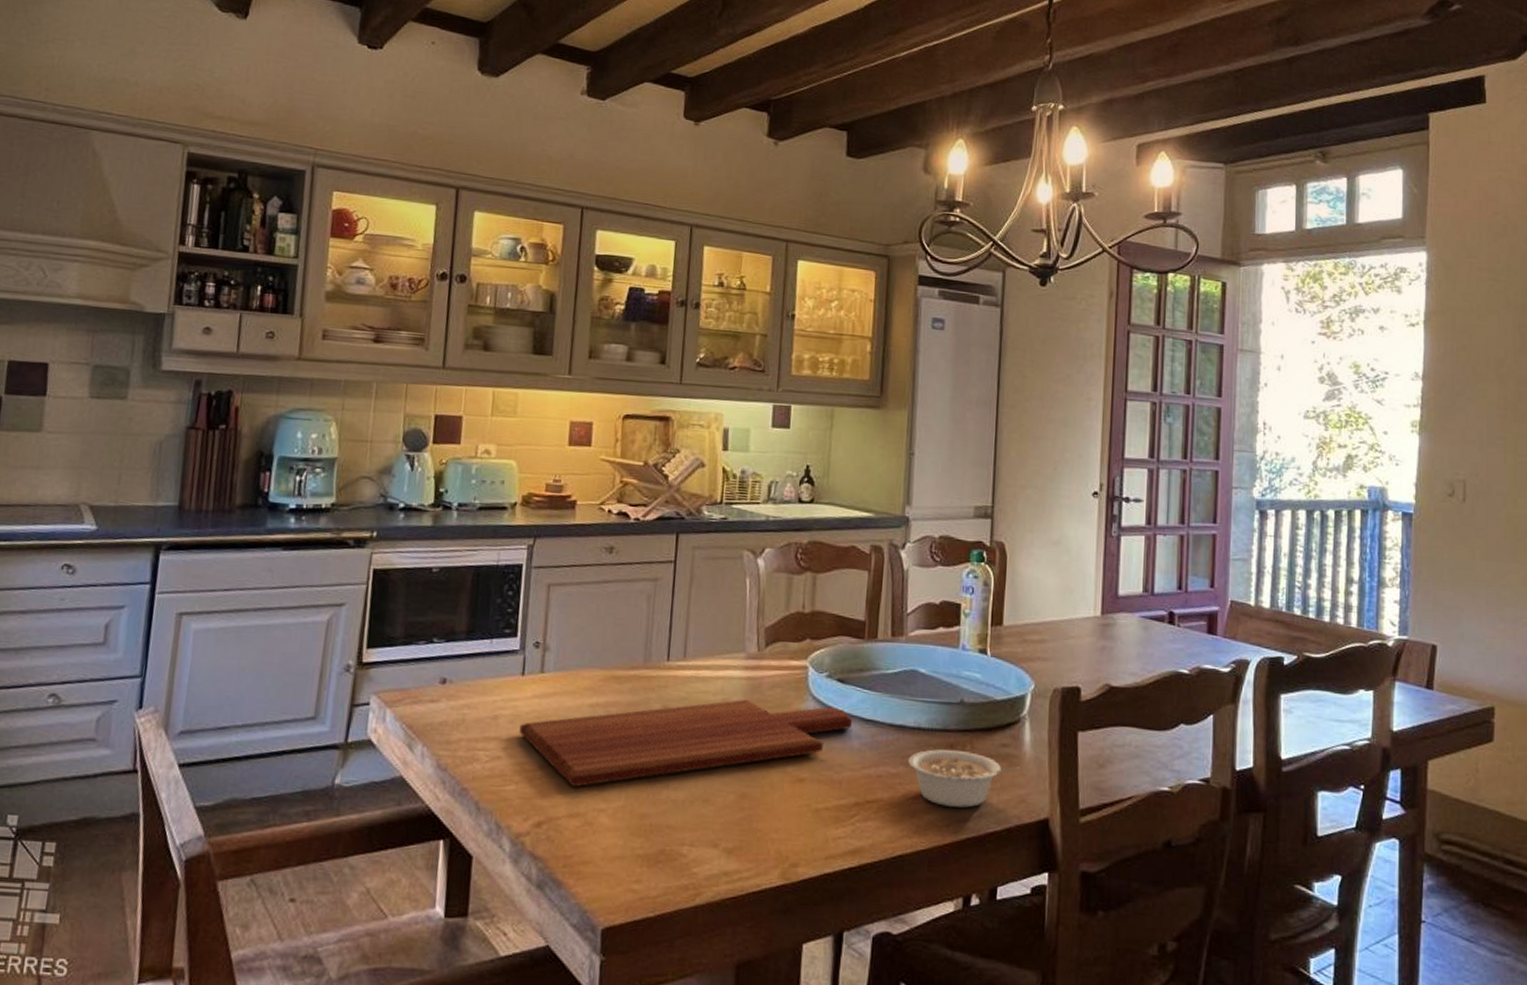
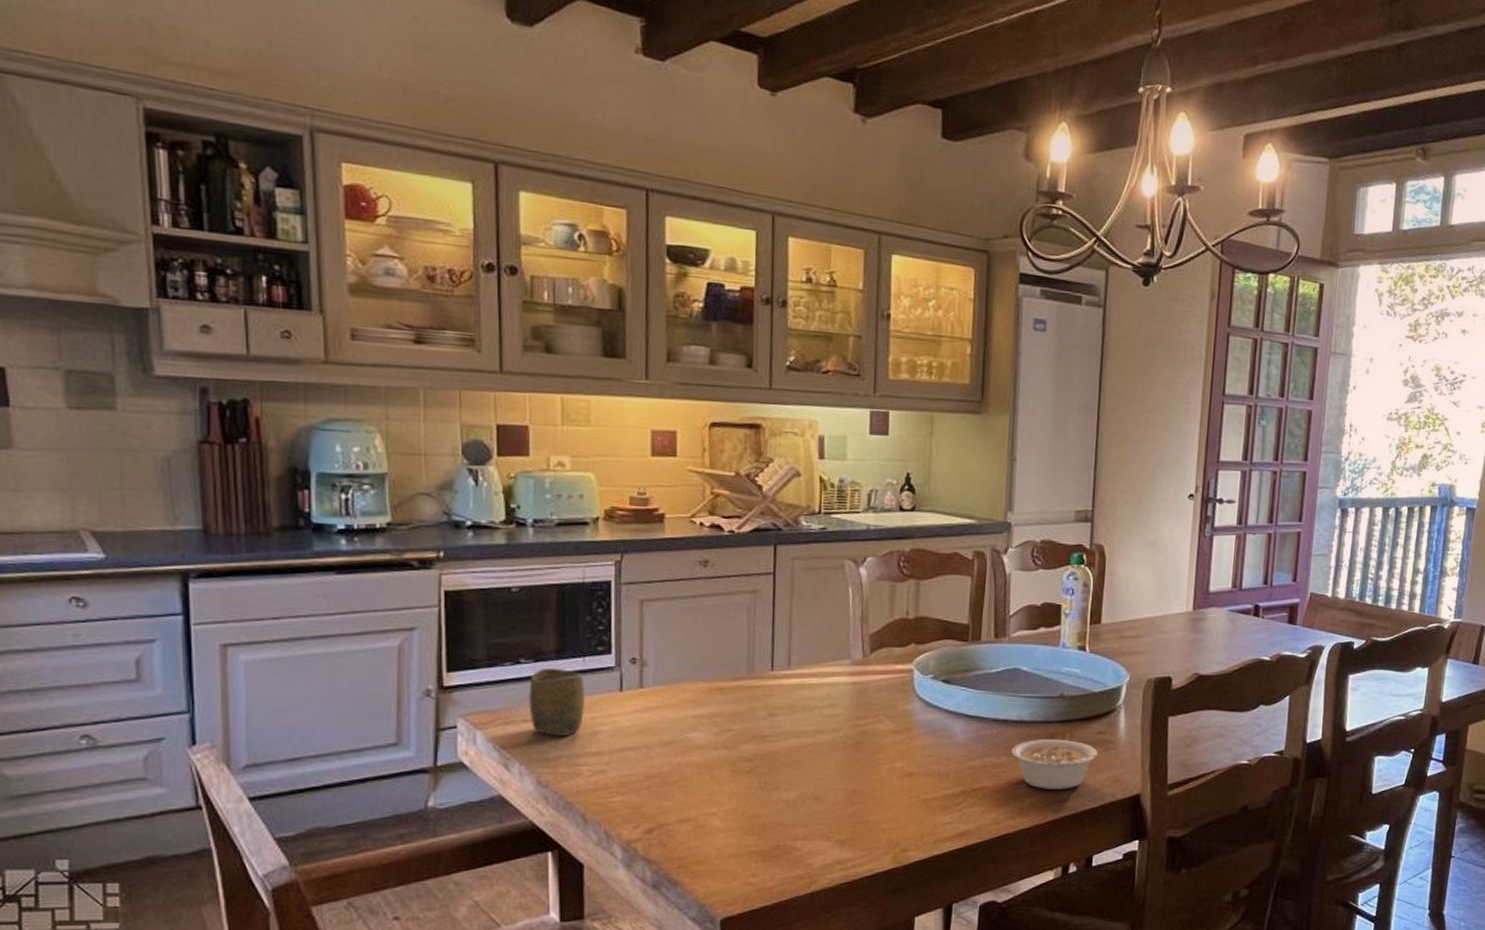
cup: none [436,648,490,719] -> present [529,667,585,736]
cutting board: present [519,699,852,787] -> none [622,703,957,794]

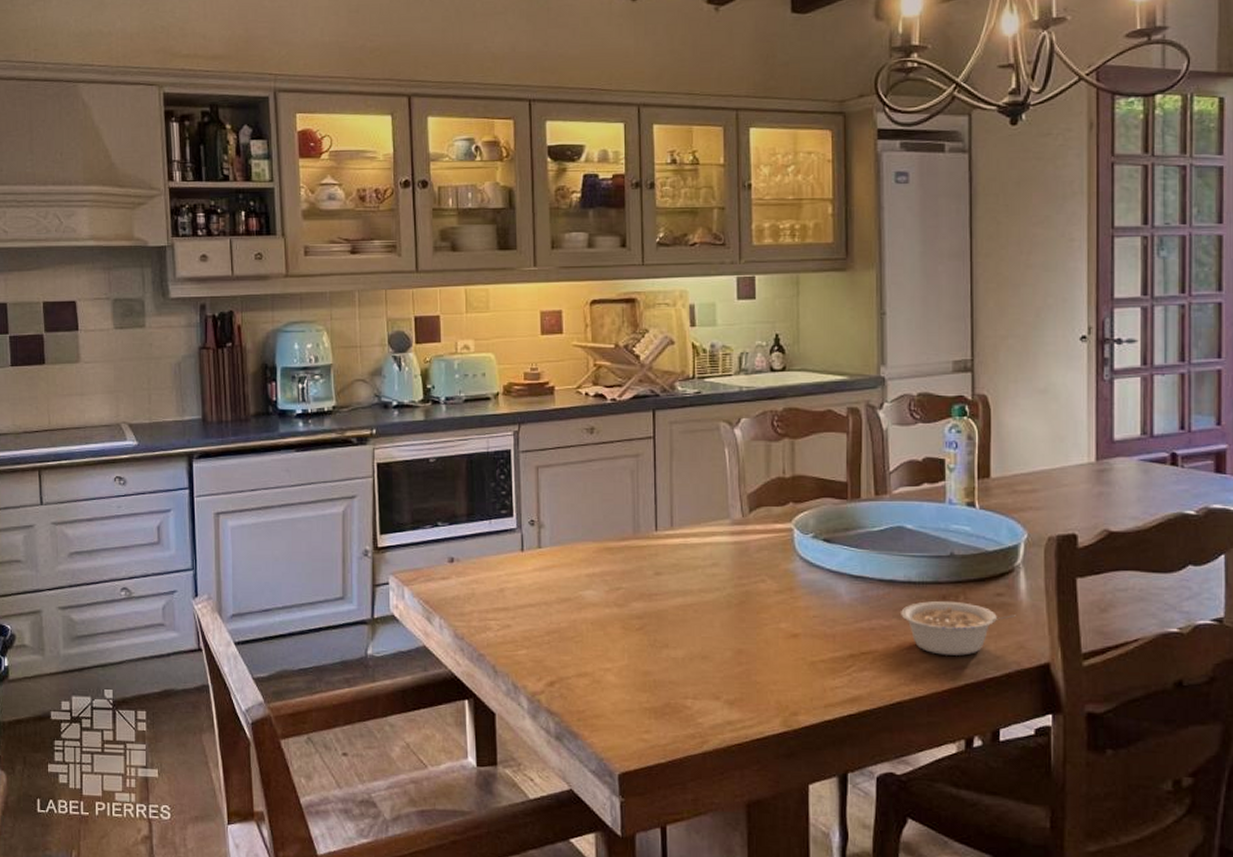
cup: present [529,667,585,736] -> none [446,530,492,593]

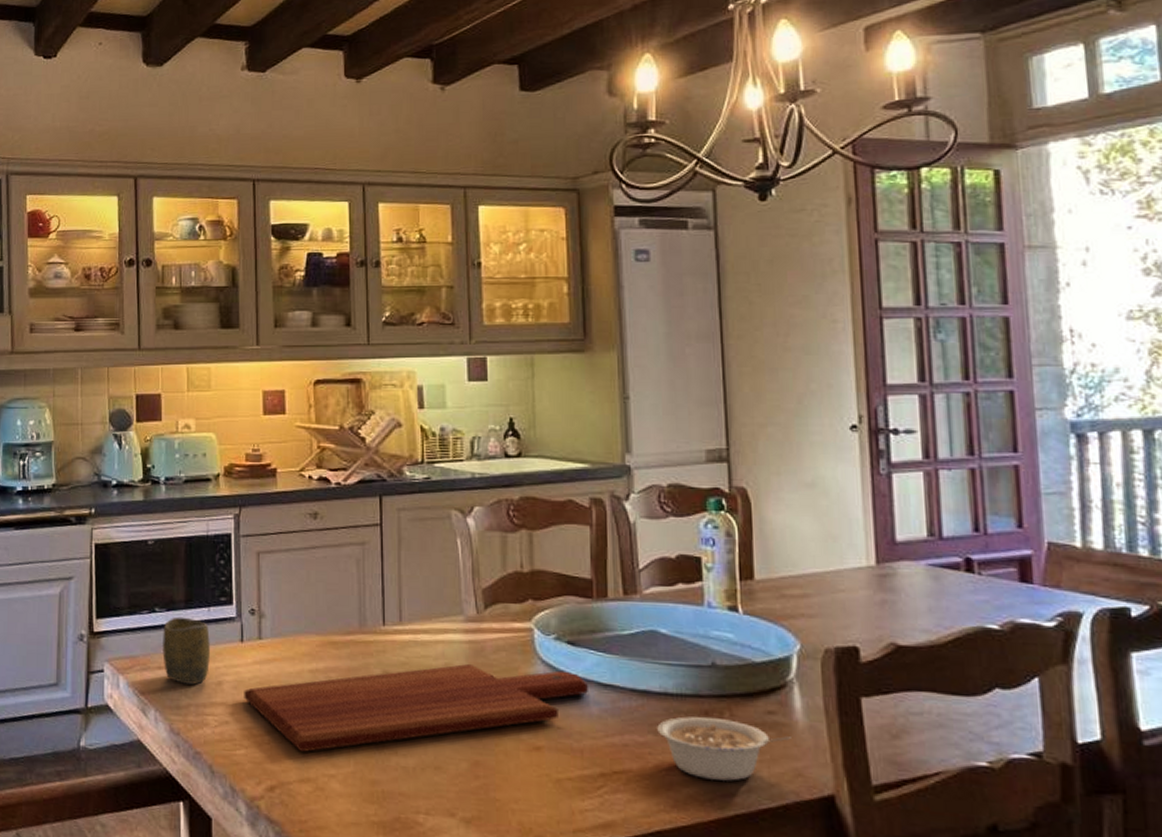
cup: none [446,530,492,593] -> present [162,616,210,685]
cutting board: none [525,562,841,649] -> present [244,663,588,752]

